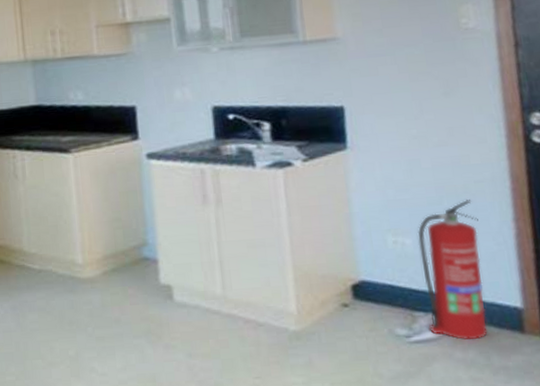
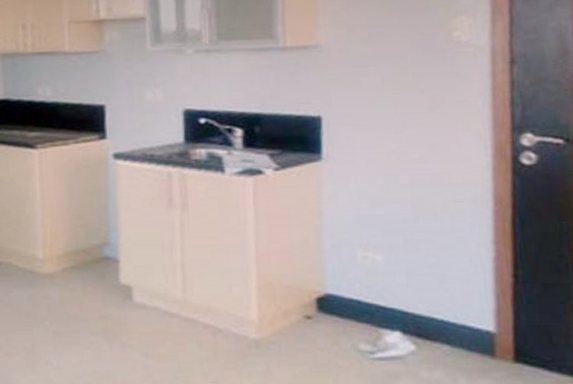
fire extinguisher: present [417,200,488,341] -> none [389,219,456,361]

